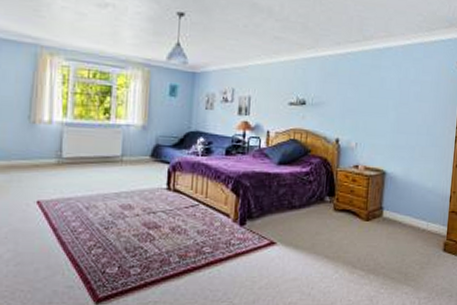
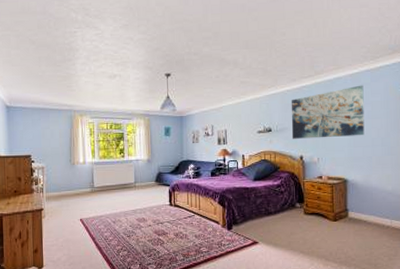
wall art: none [328,60,415,121] -> present [291,85,365,139]

